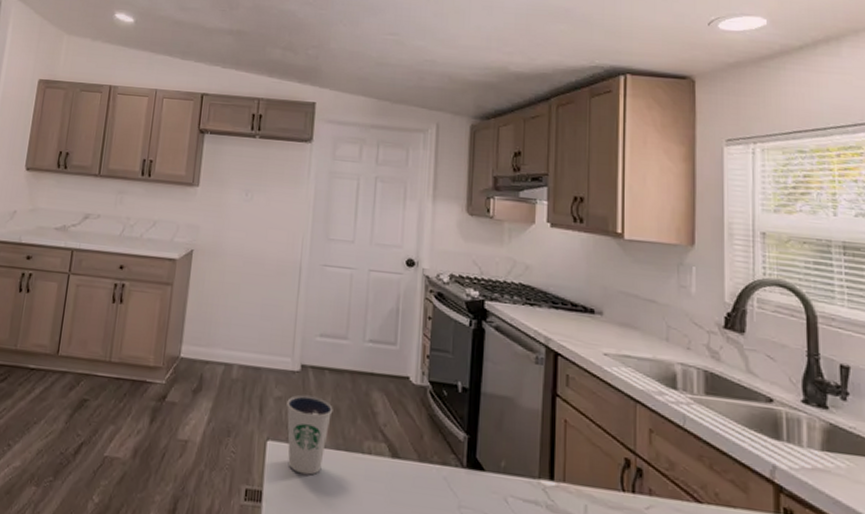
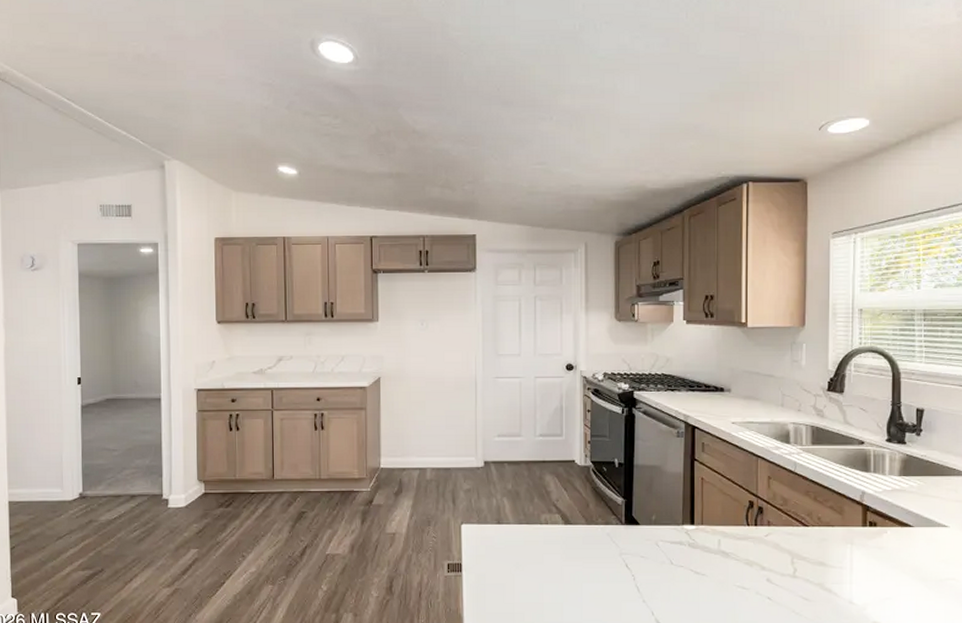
dixie cup: present [287,394,333,475] -> none [475,485,514,546]

